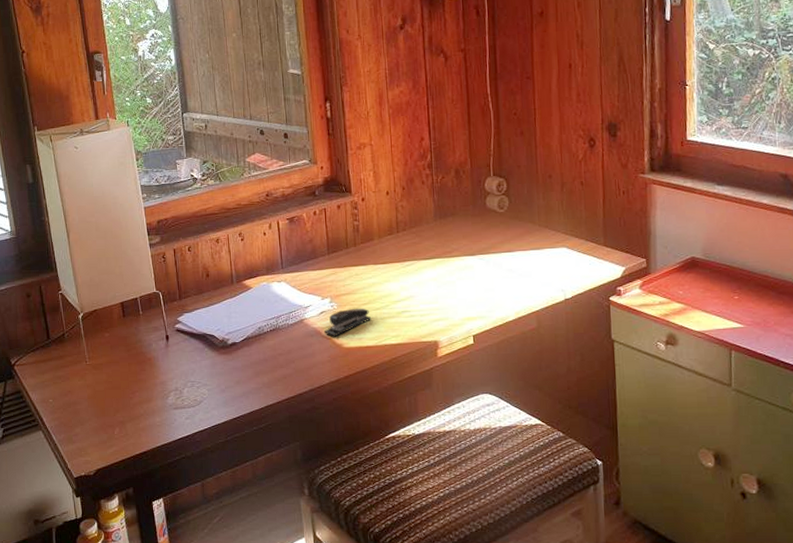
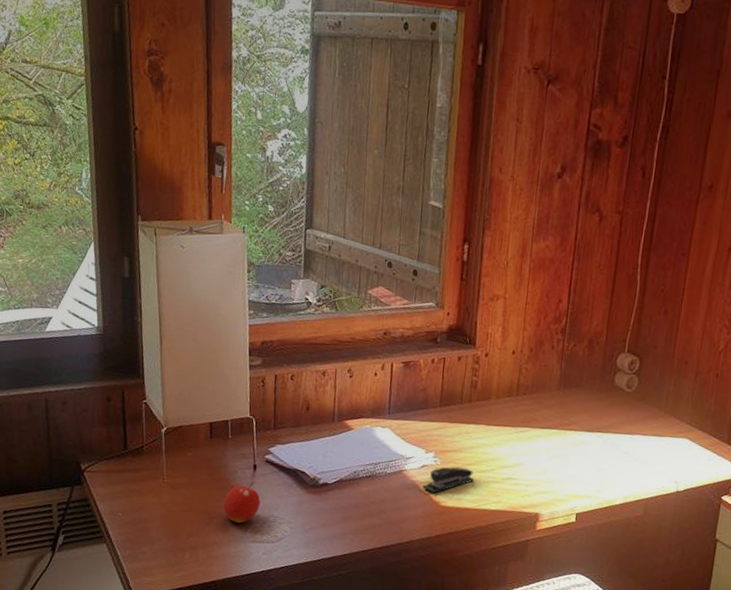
fruit: none [144,352,177,393] -> present [223,482,261,524]

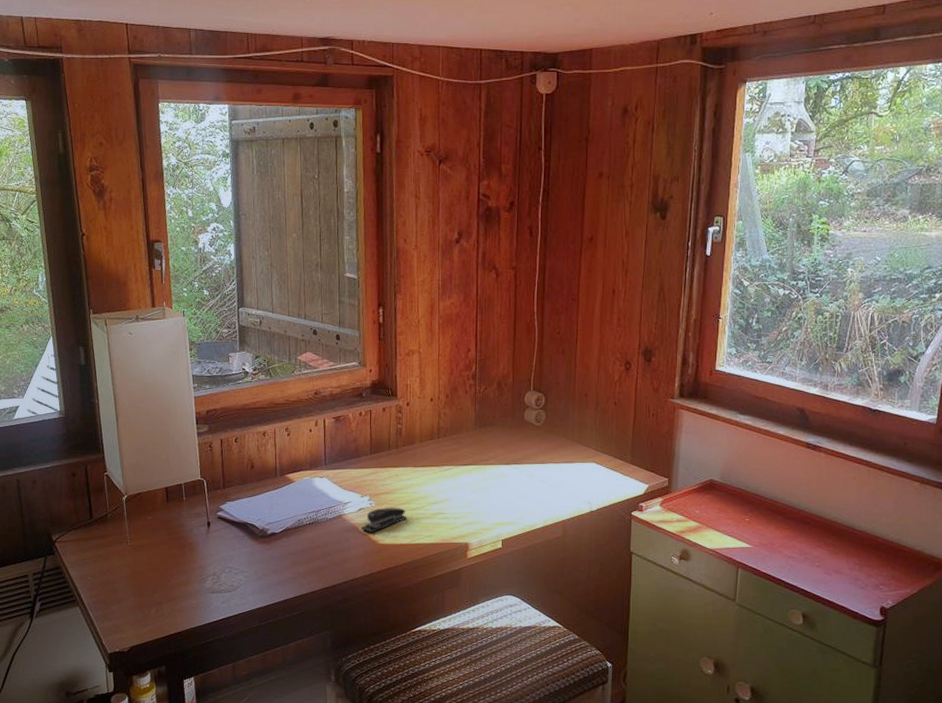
fruit: present [223,482,261,524] -> none [183,538,216,577]

